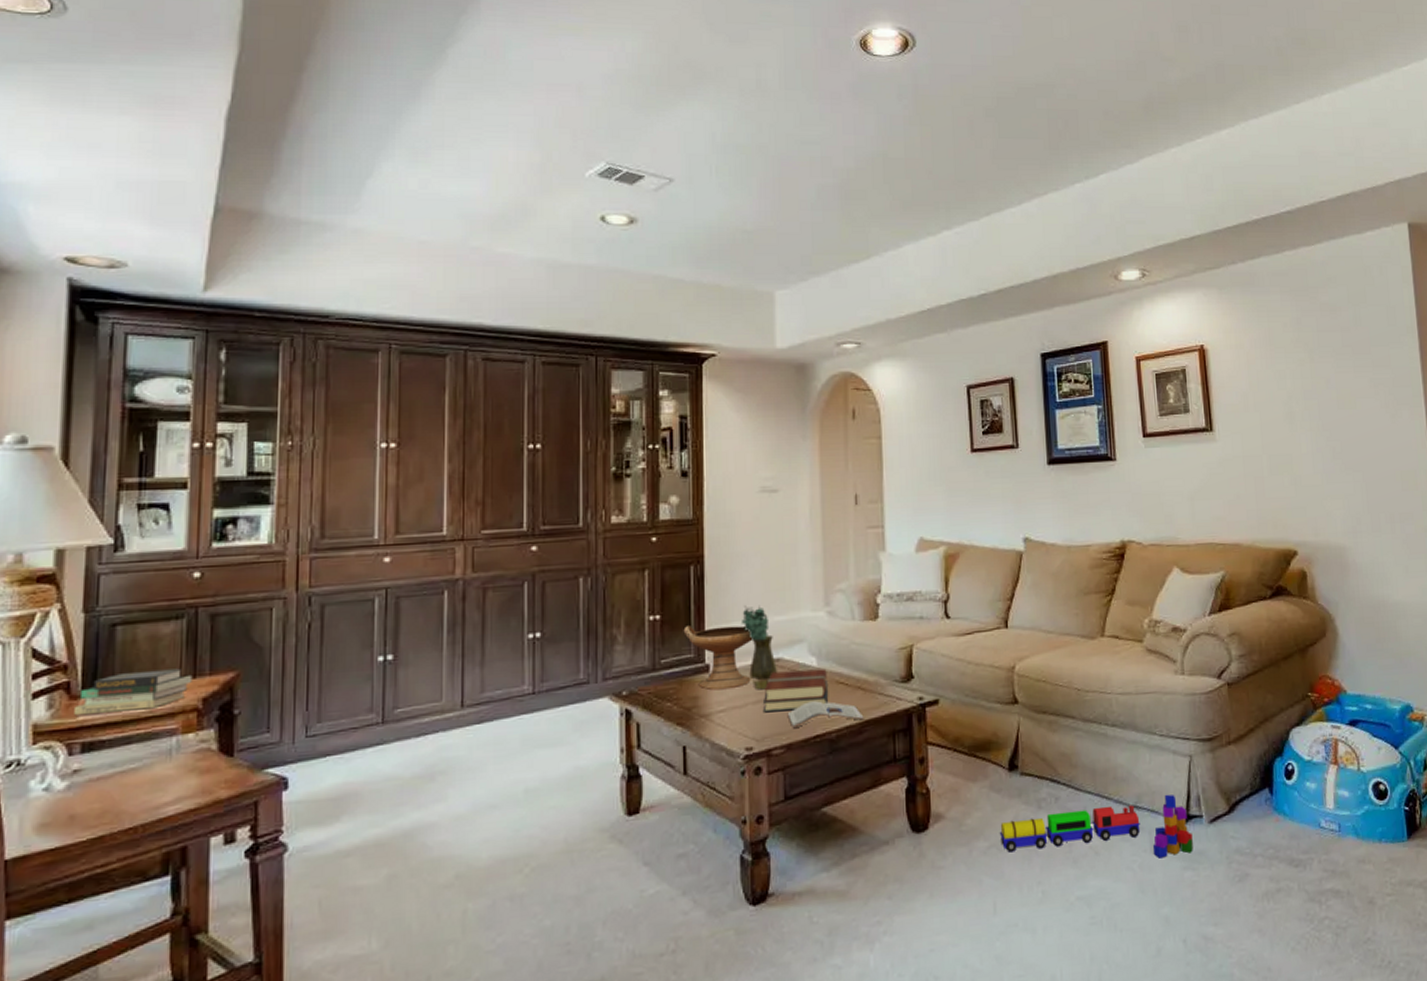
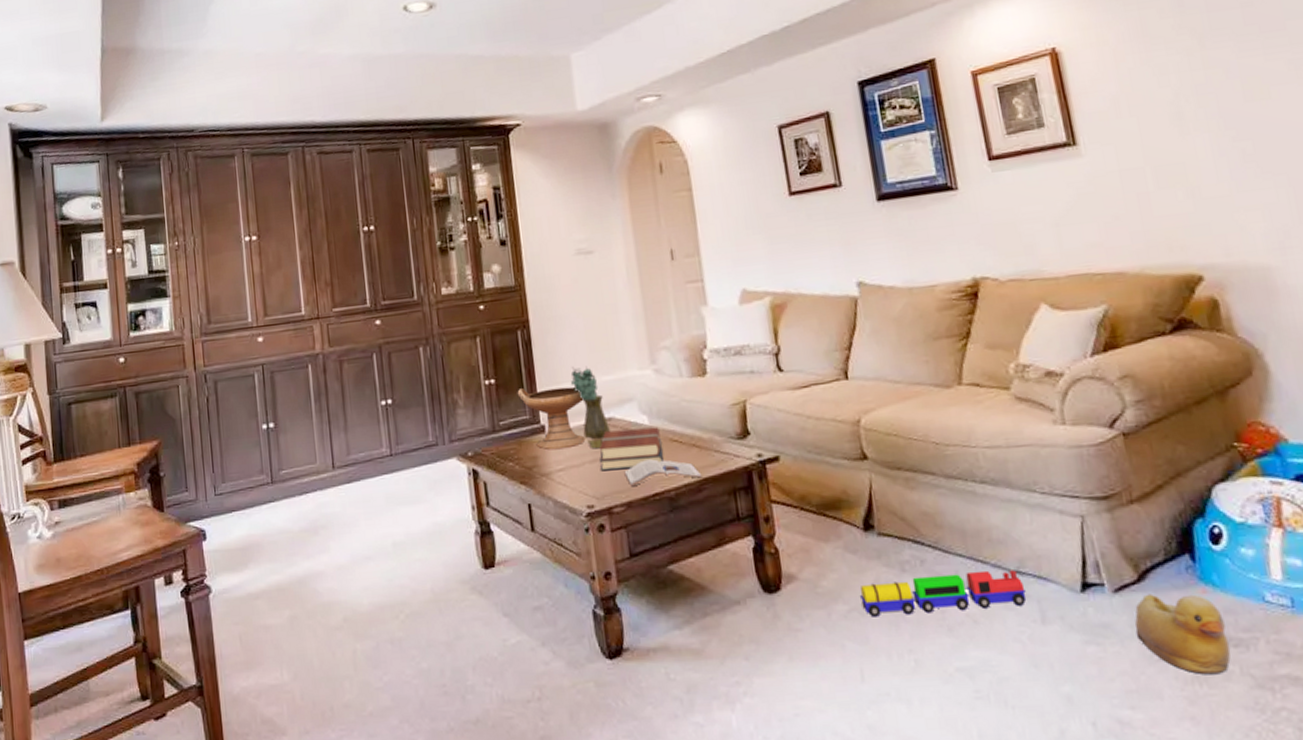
books: present [74,668,193,716] -> none [51,438,128,479]
toy blocks: present [1154,794,1193,858] -> none [1044,558,1096,630]
rubber duck: none [1223,823,1293,893] -> present [1135,594,1231,675]

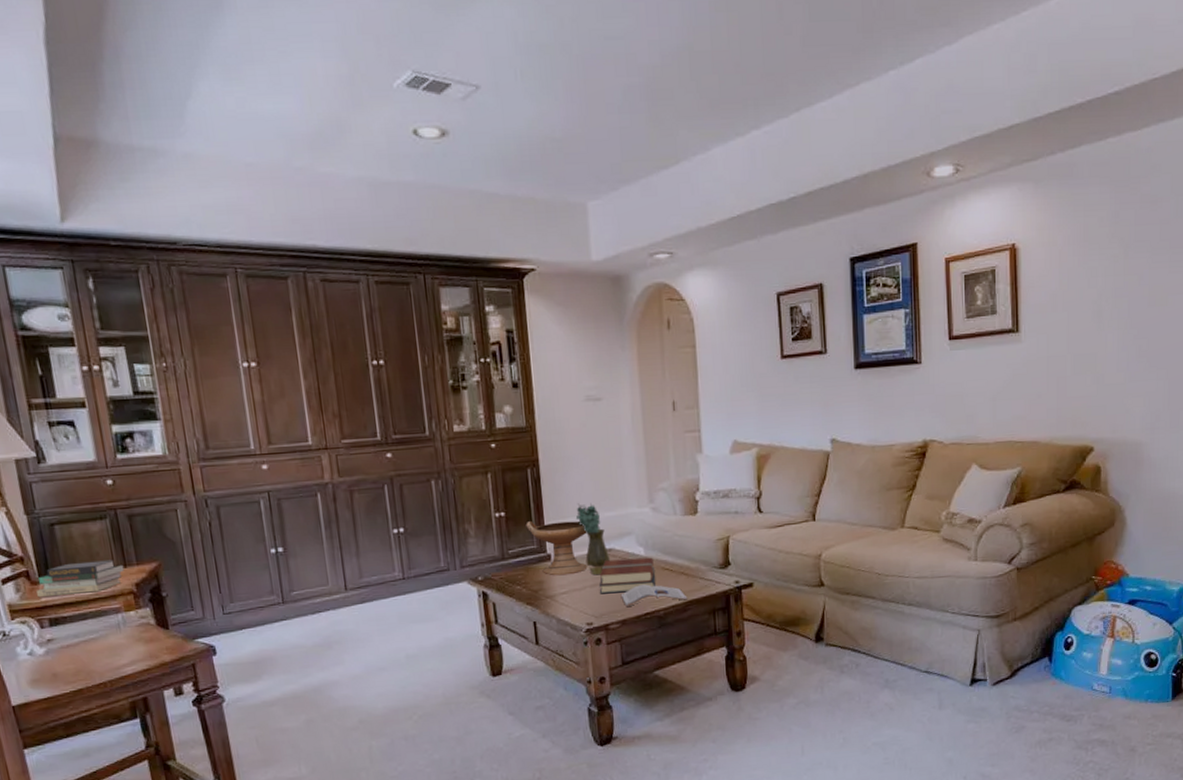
books: none [51,438,128,479] -> present [36,560,125,598]
toy train: present [859,570,1027,617] -> none [806,670,931,708]
rubber duck: present [1135,594,1231,675] -> none [1003,685,1064,741]

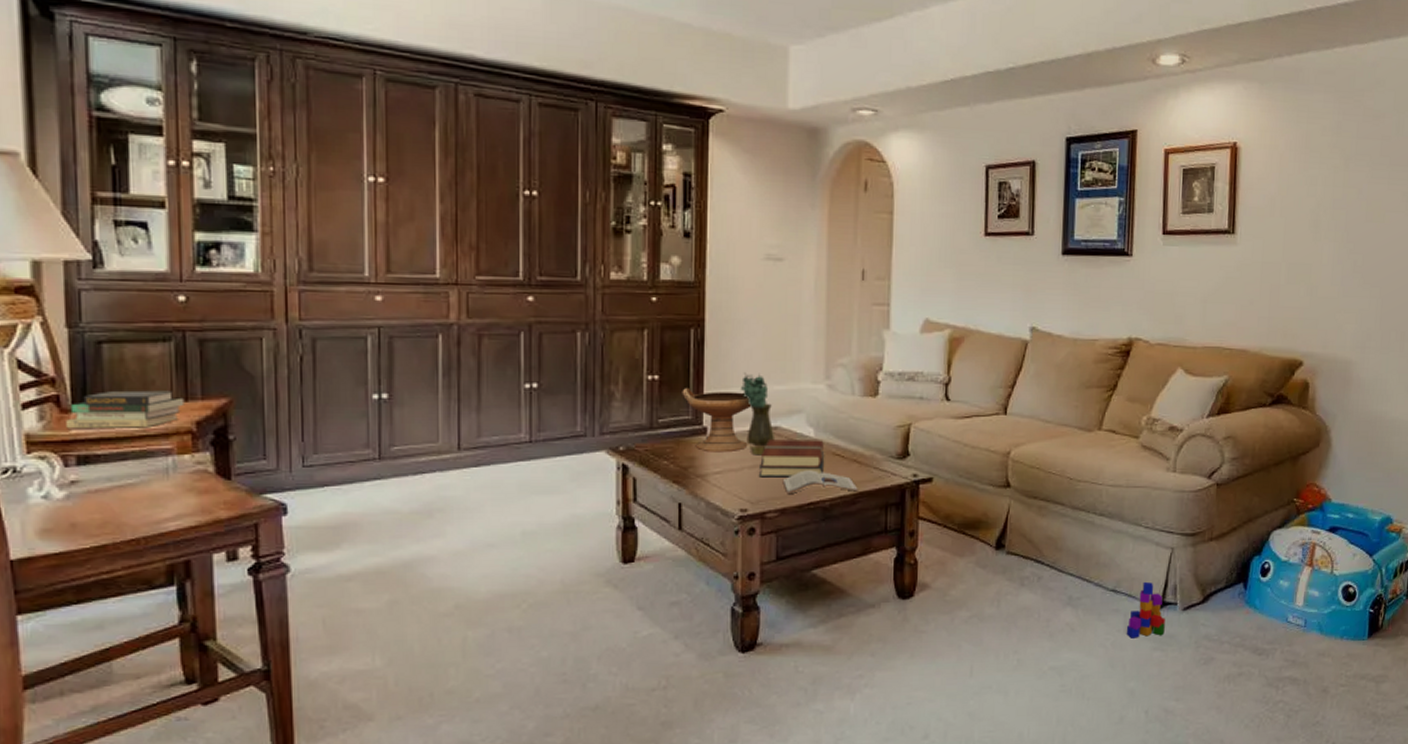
toy blocks: none [942,661,977,713] -> present [1127,581,1165,638]

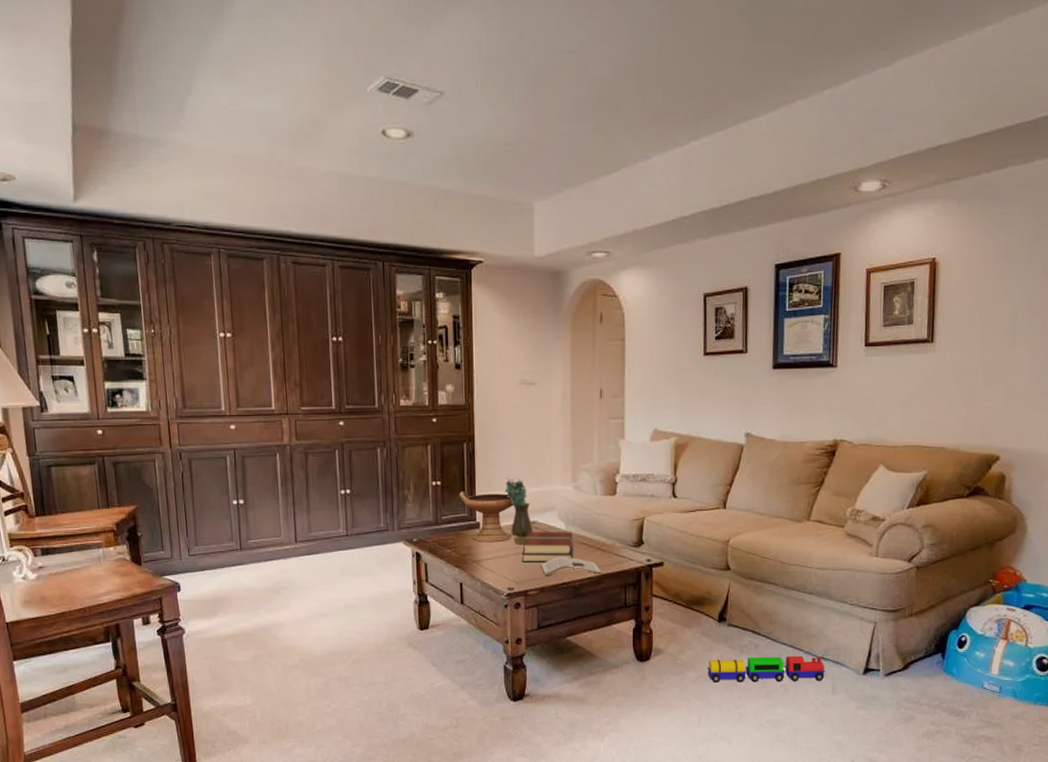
books: present [66,390,185,429] -> none [33,500,107,530]
toy train: none [981,588,1117,623] -> present [707,655,825,683]
toy blocks: present [1127,581,1165,638] -> none [834,651,869,699]

